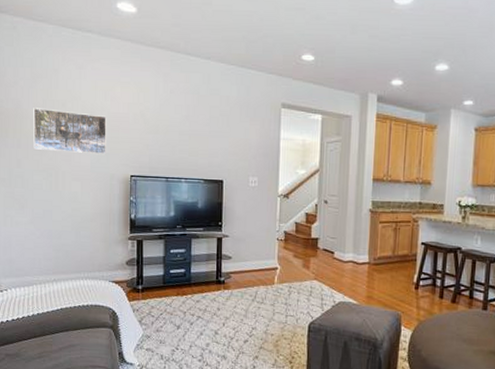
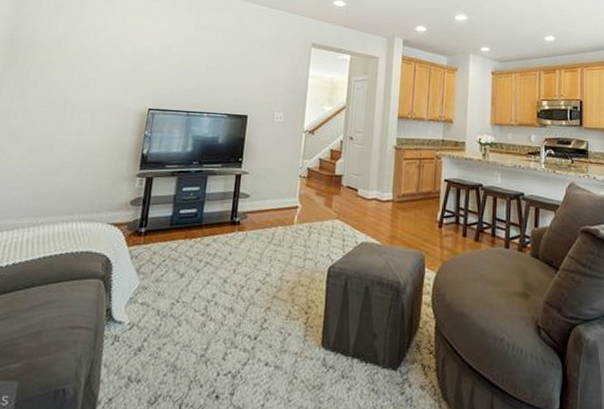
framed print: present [33,108,106,155] -> none [43,38,131,88]

